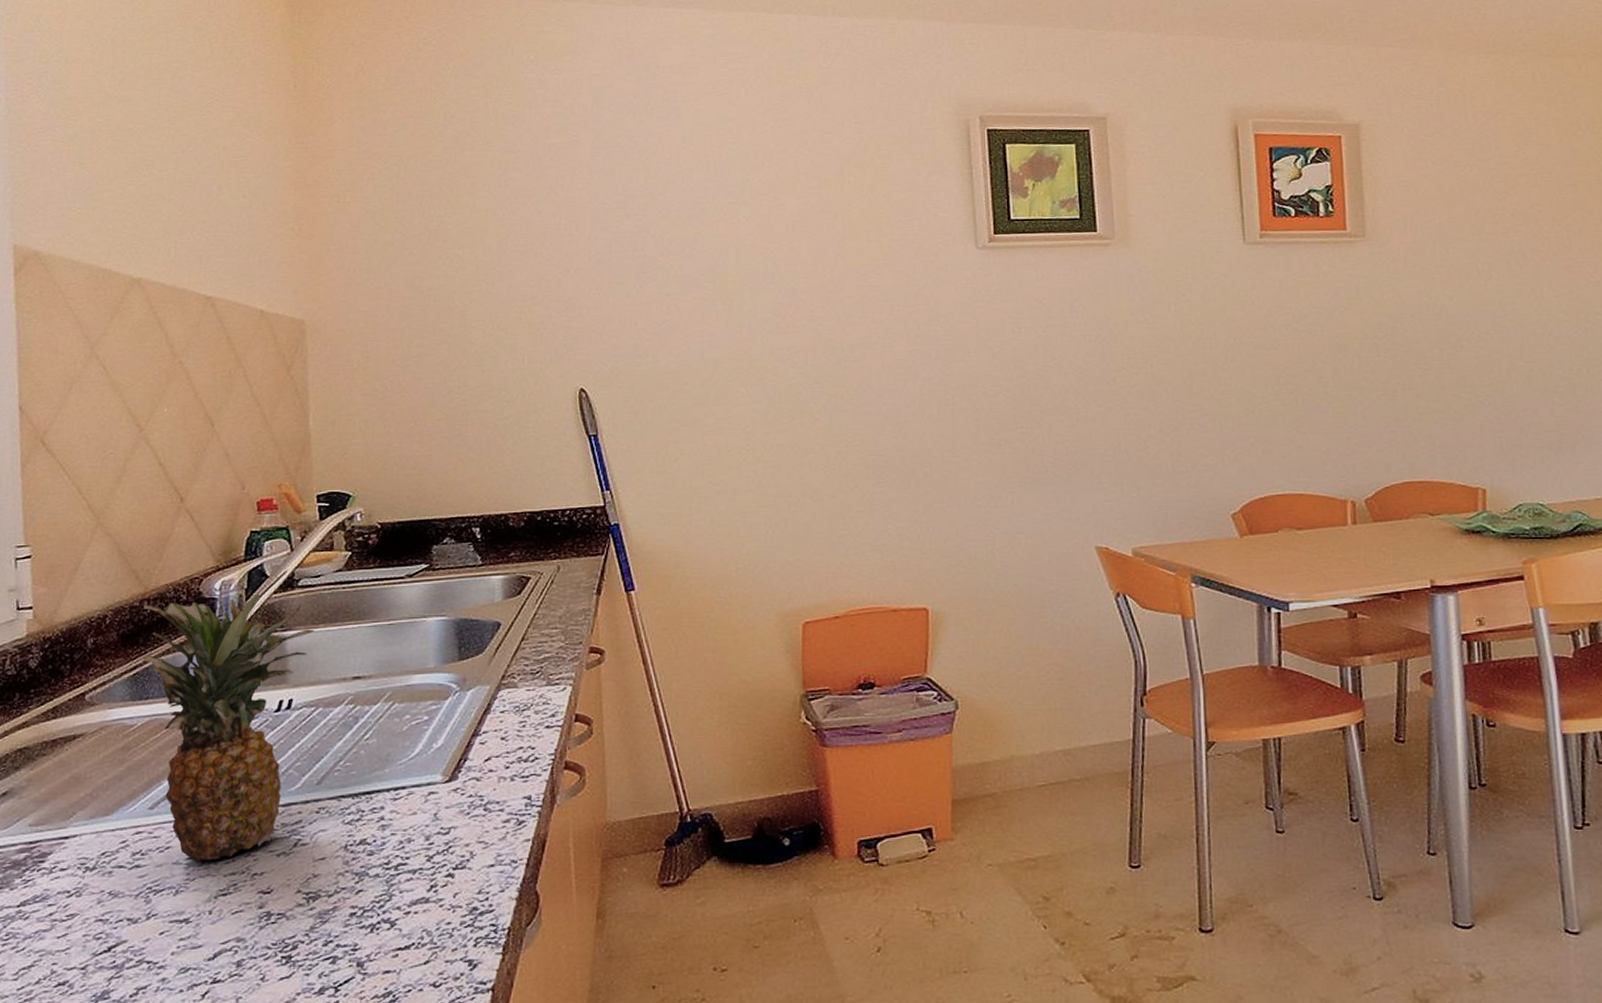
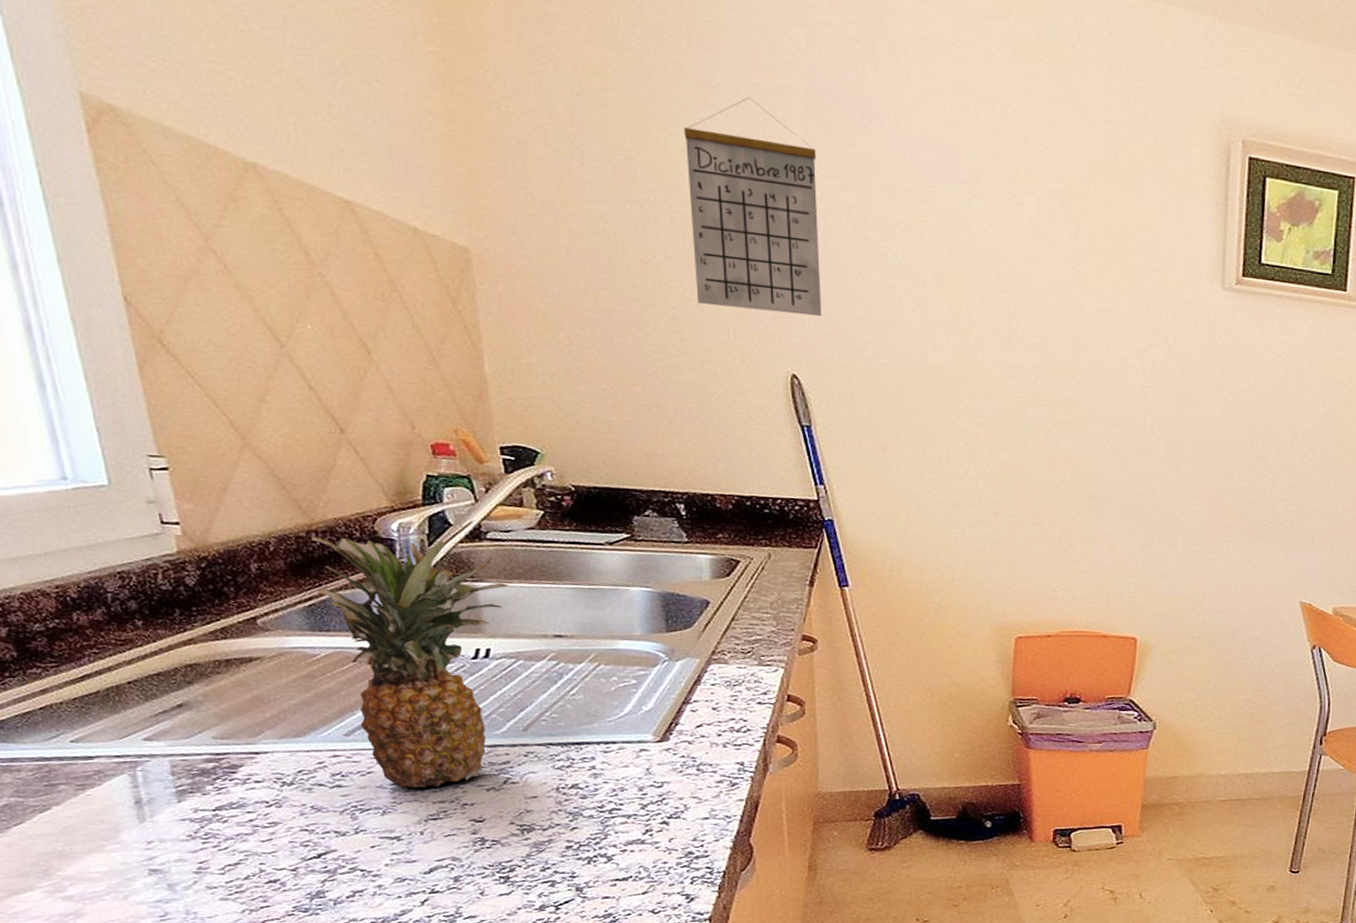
calendar: none [489,156,607,338] -> present [684,97,822,317]

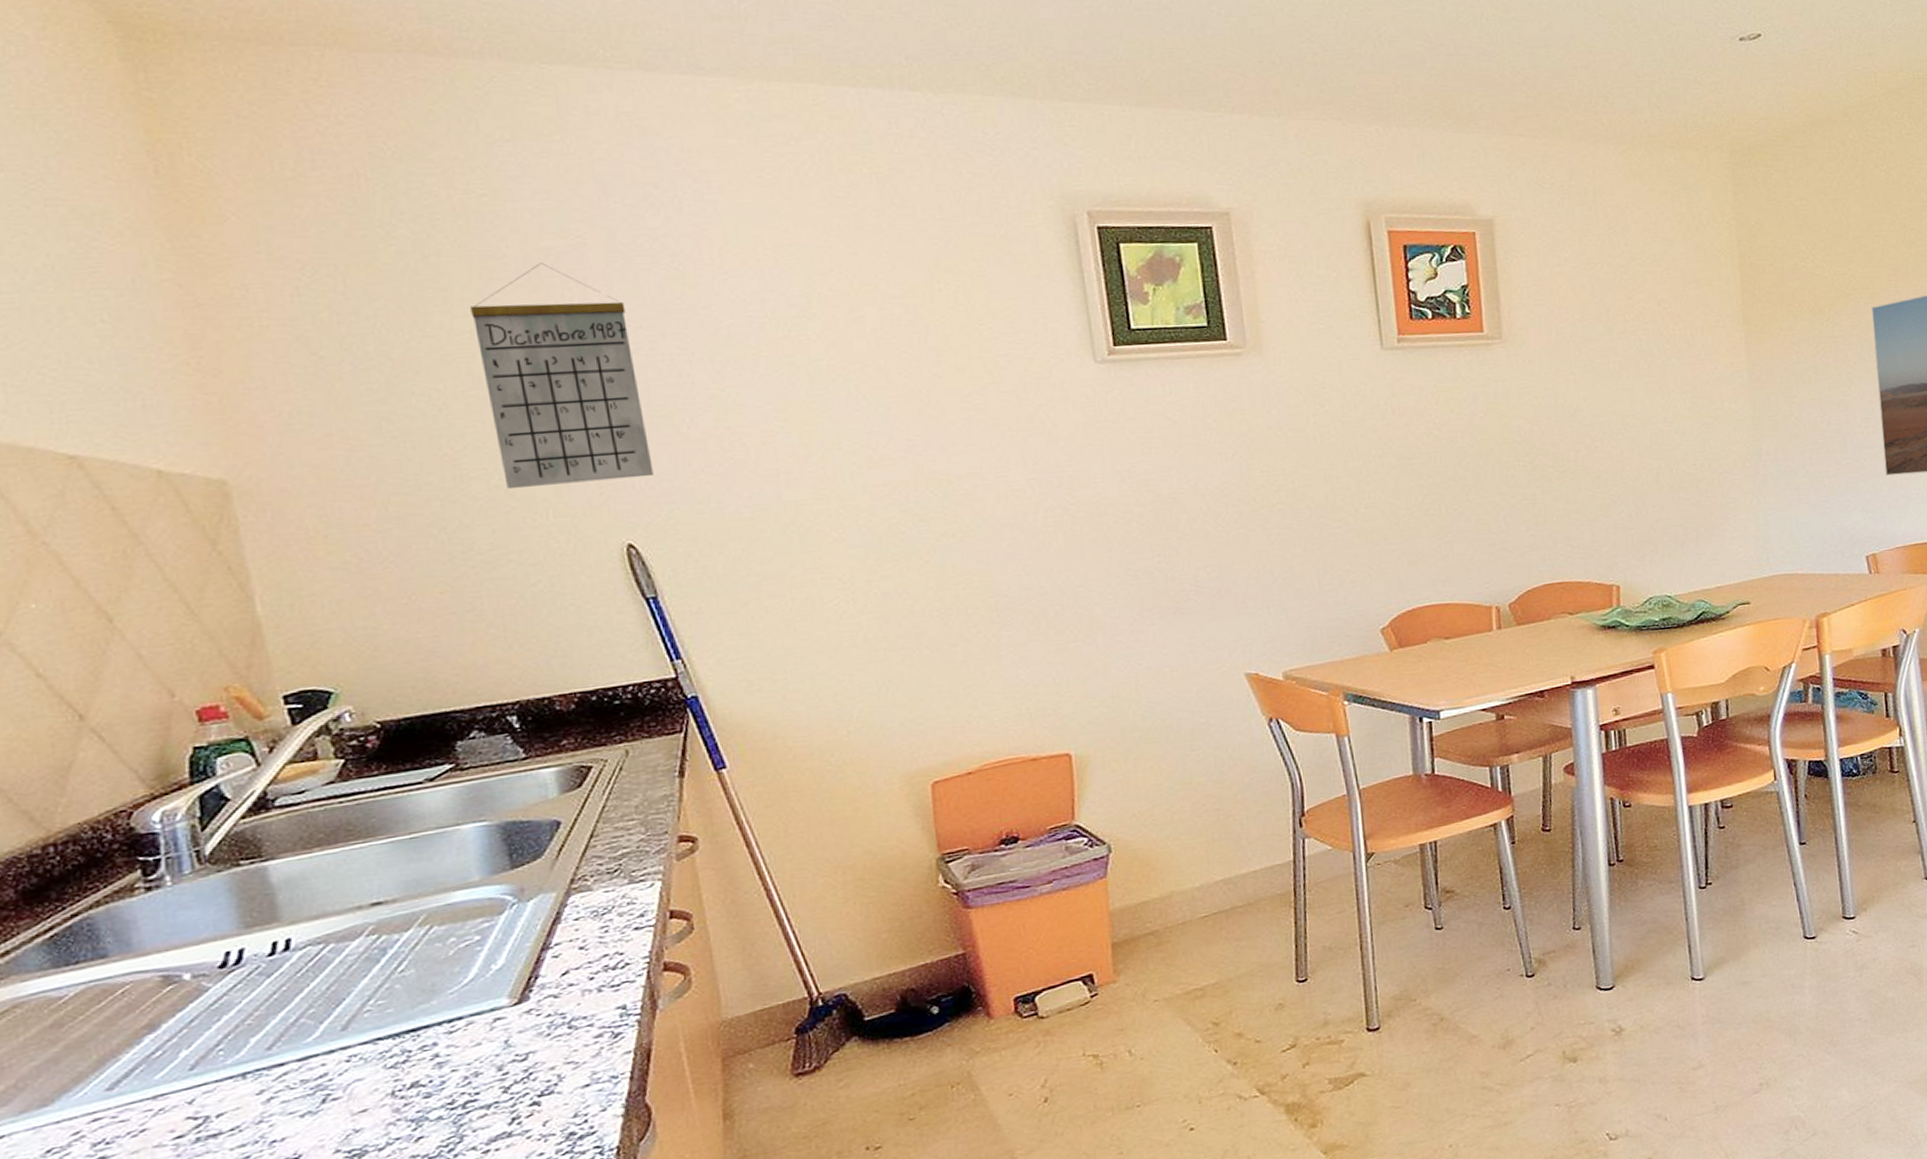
fruit: present [310,537,509,788] -> none [47,821,308,1140]

